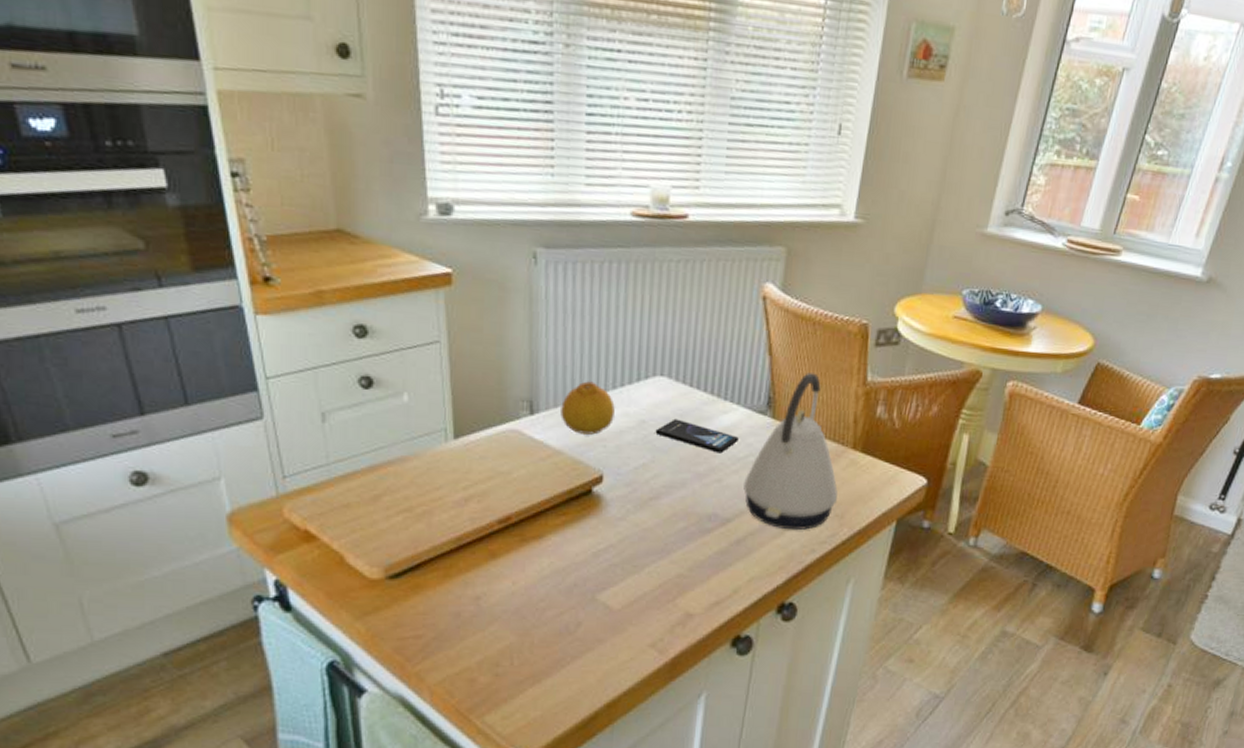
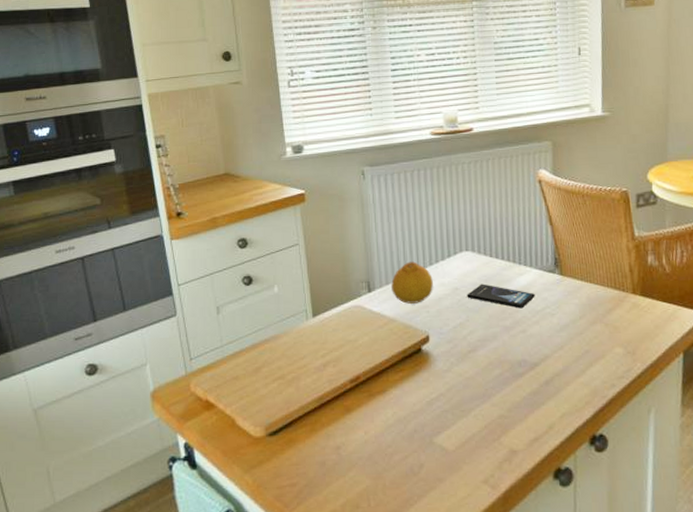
kettle: present [743,373,838,531] -> none [545,235,627,369]

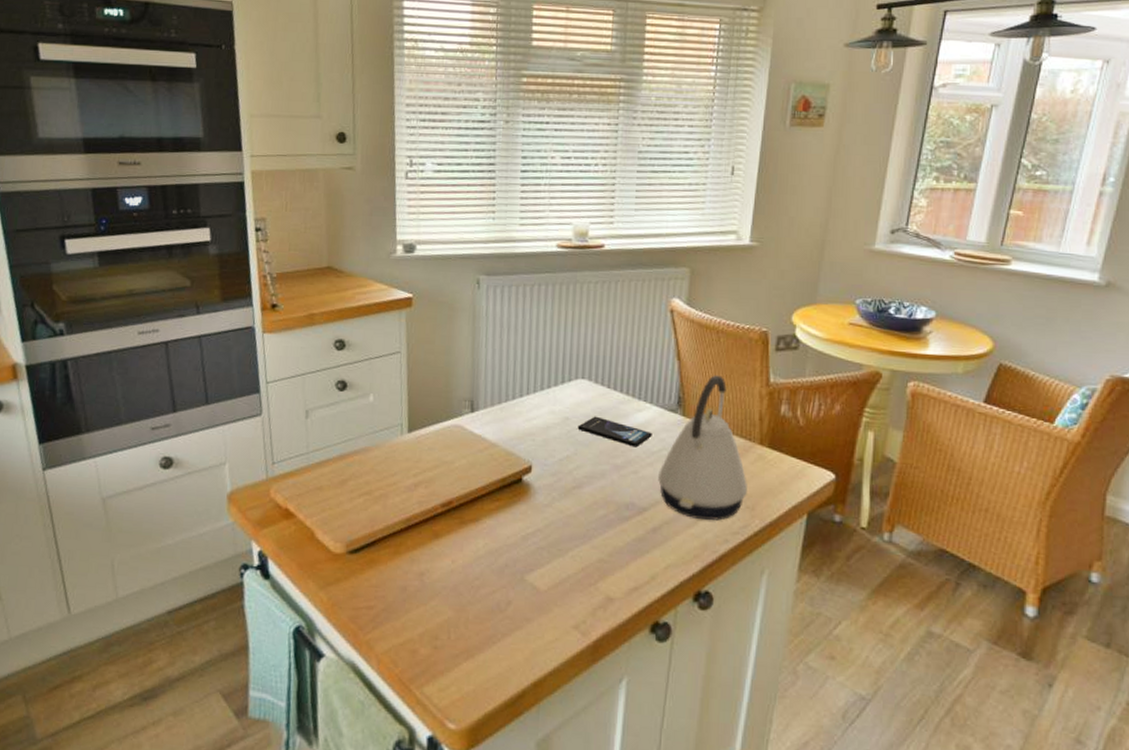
fruit: present [391,261,433,304] -> none [496,384,543,430]
kettle: none [545,235,627,369] -> present [658,375,747,521]

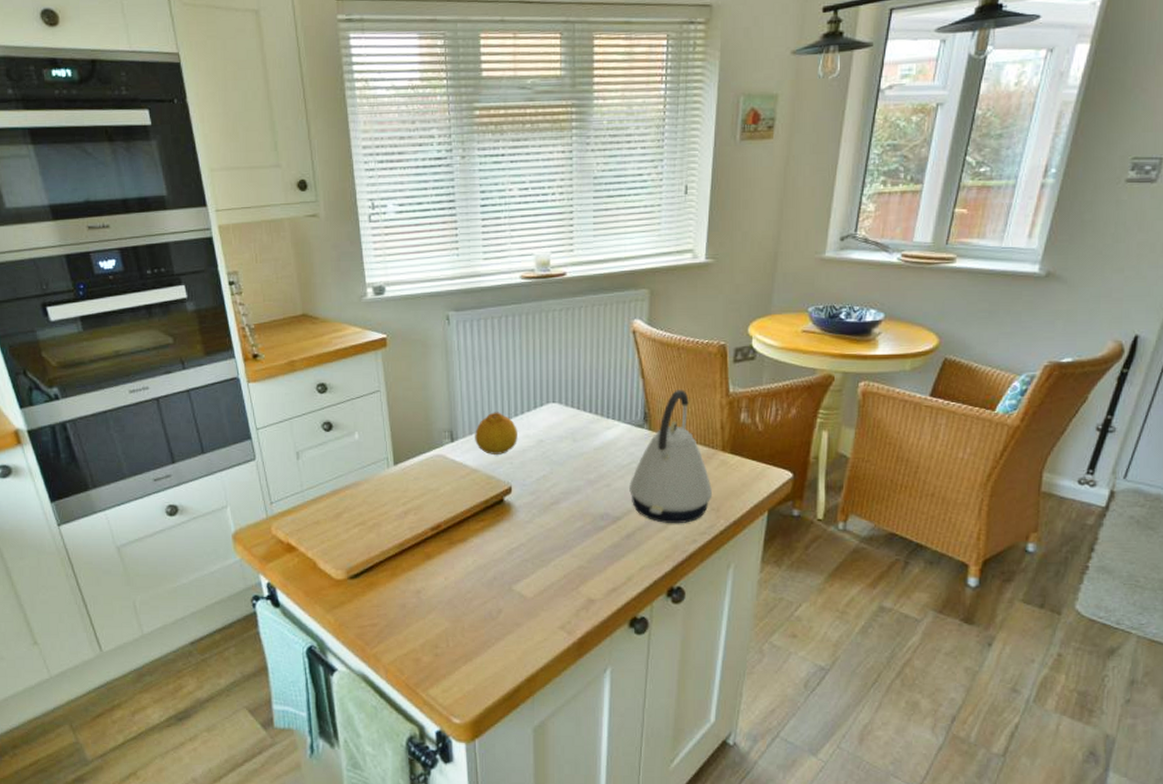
fruit: none [496,384,543,430] -> present [475,412,518,454]
smartphone: present [577,416,652,448] -> none [552,436,622,463]

